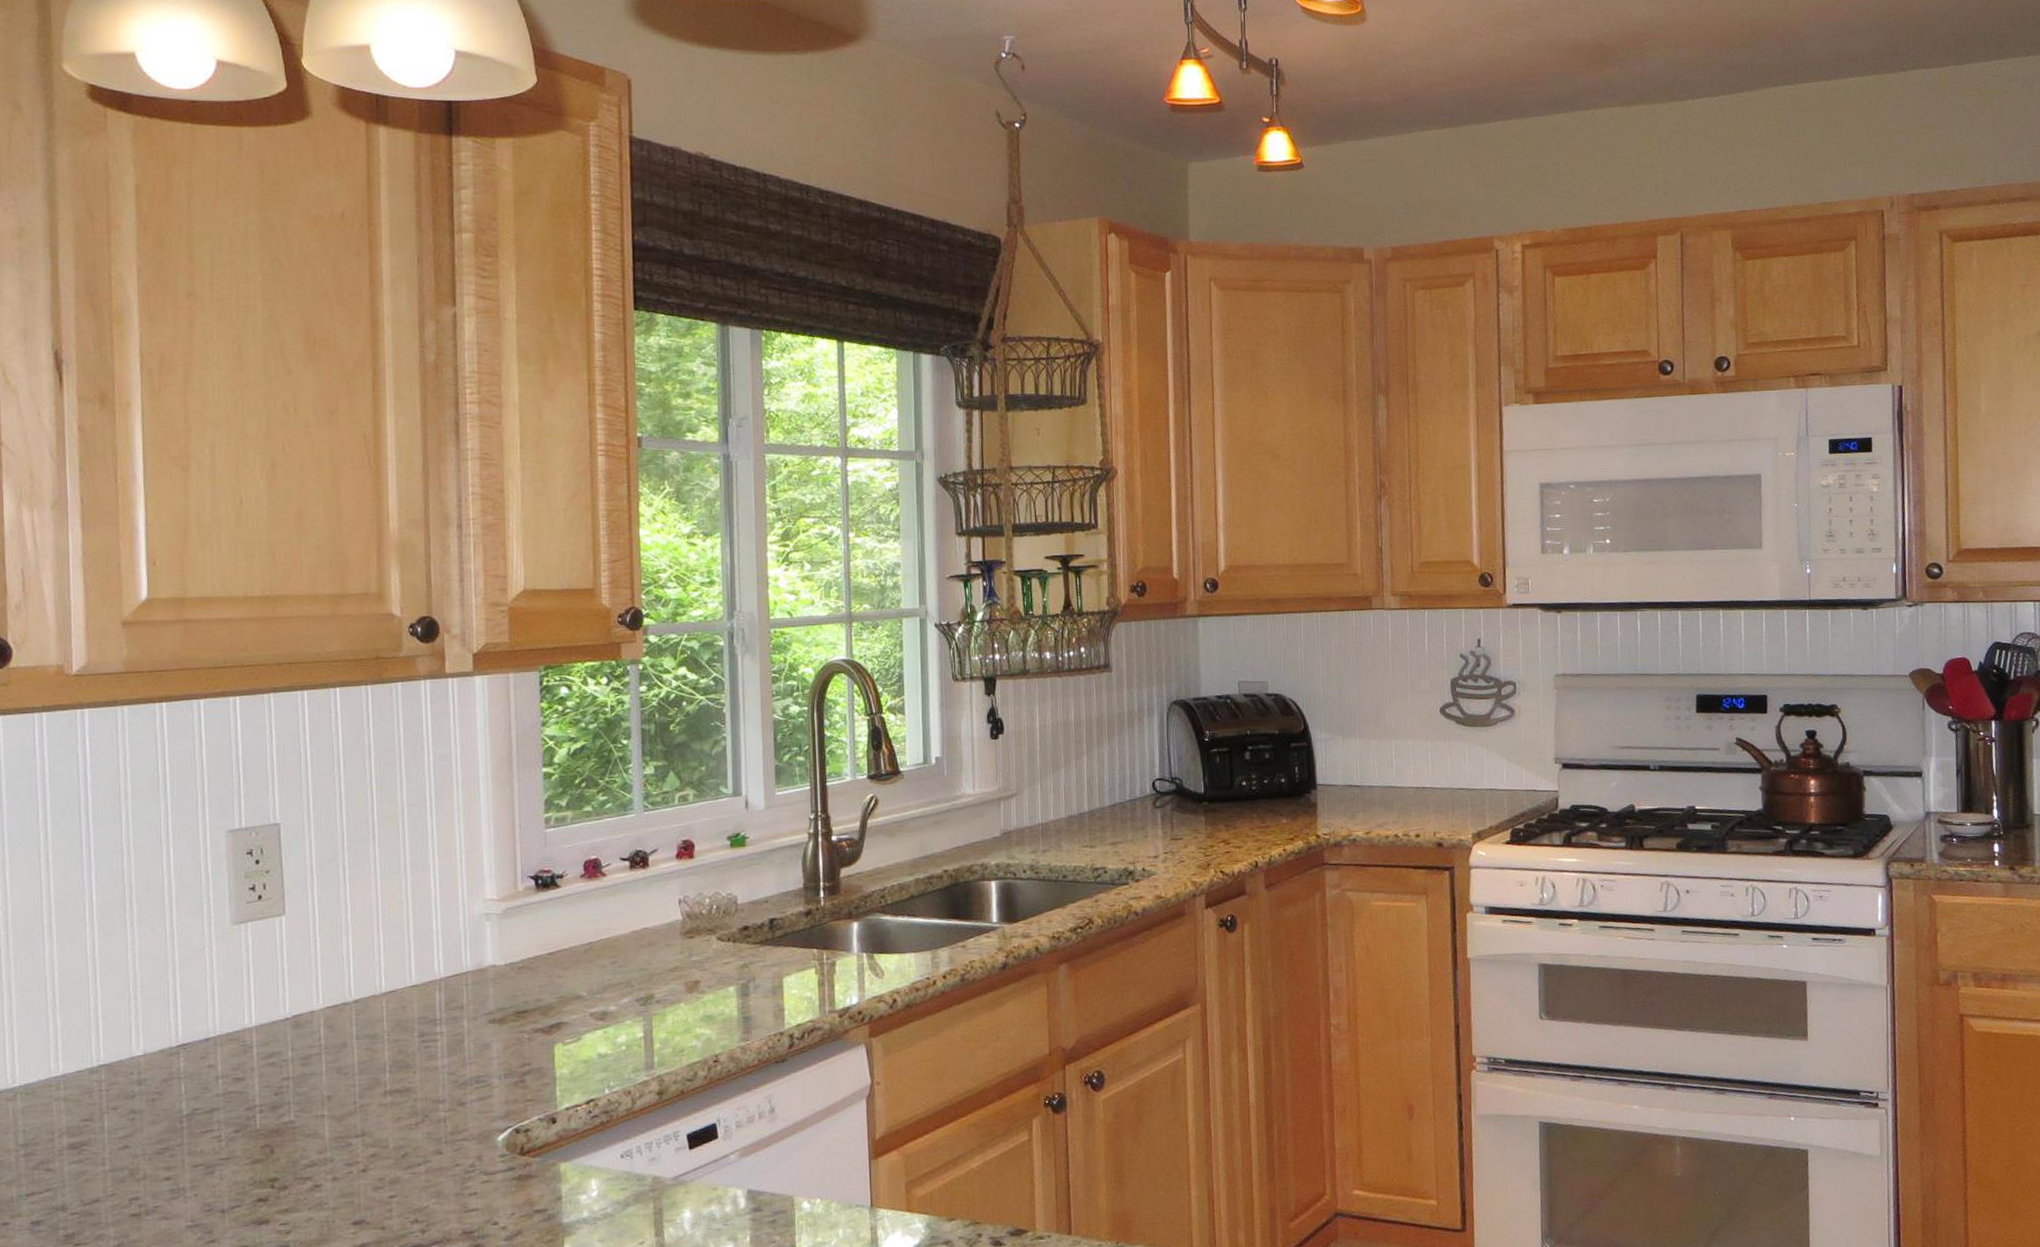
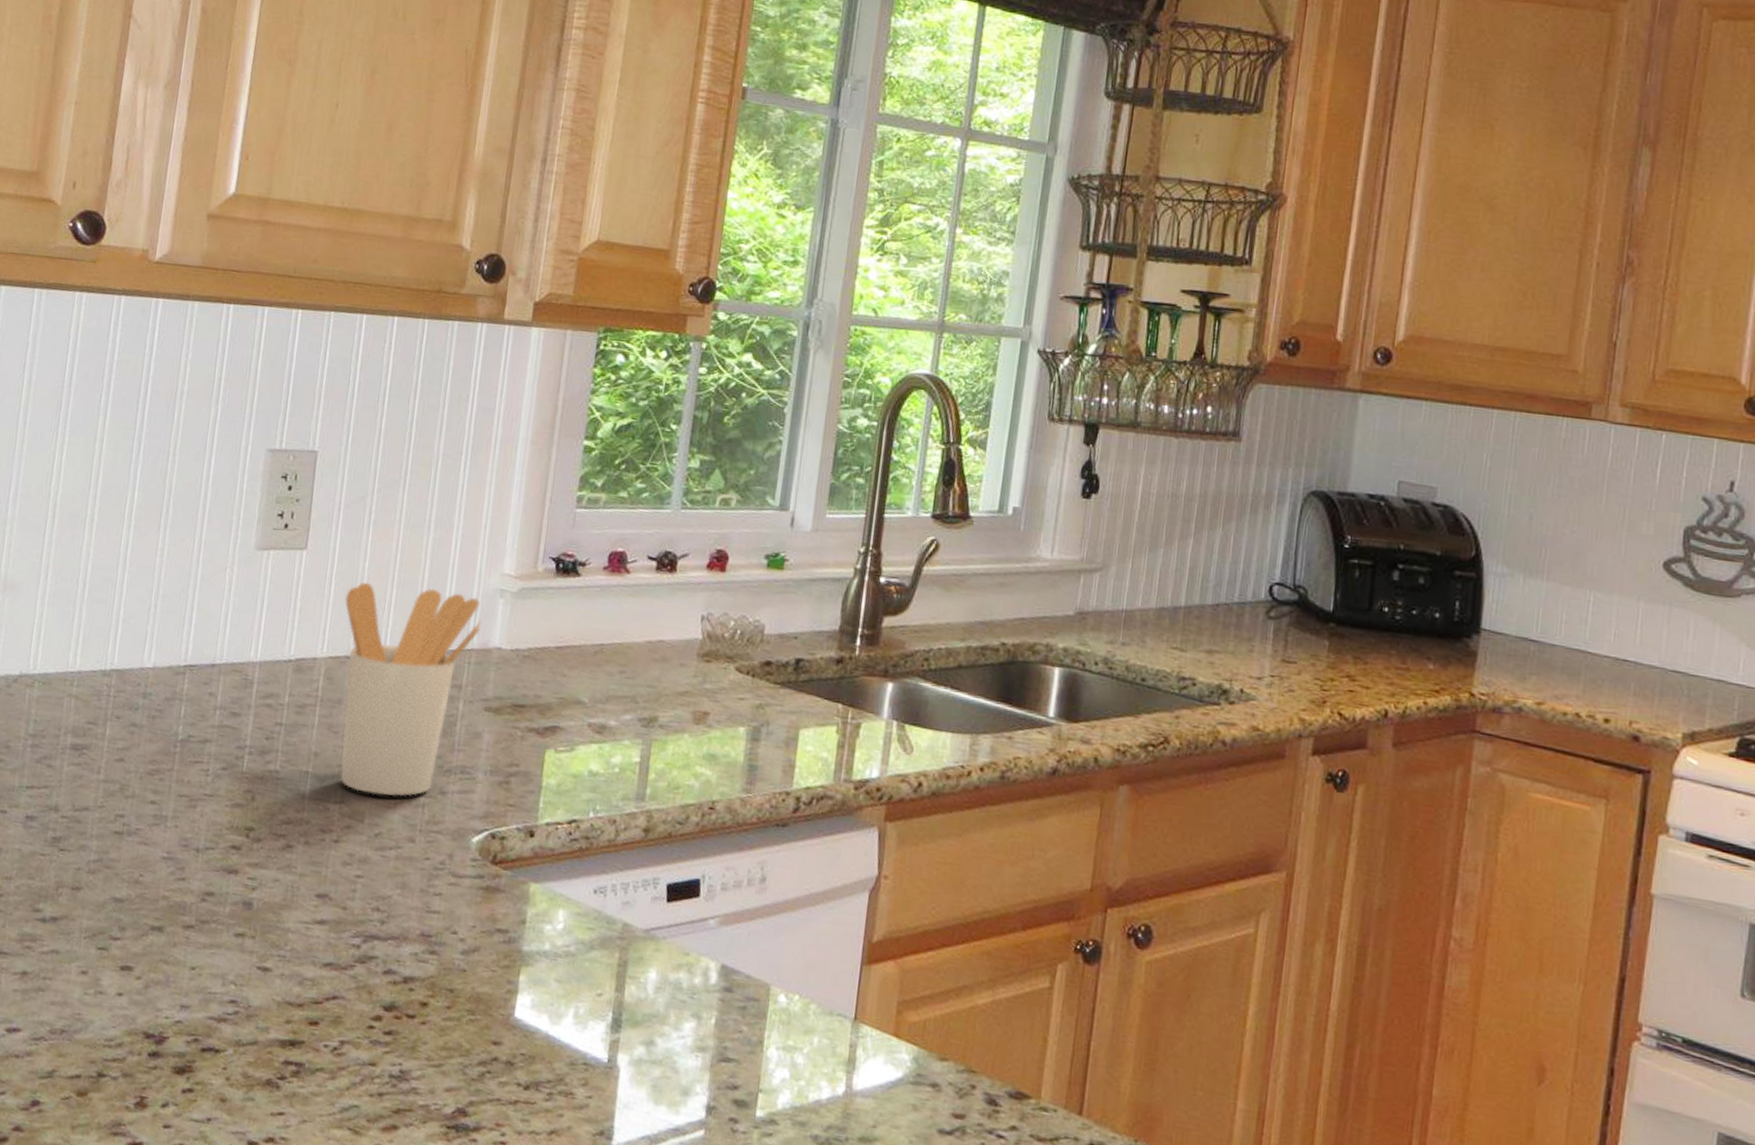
utensil holder: none [333,925,473,1122] -> present [339,582,483,797]

